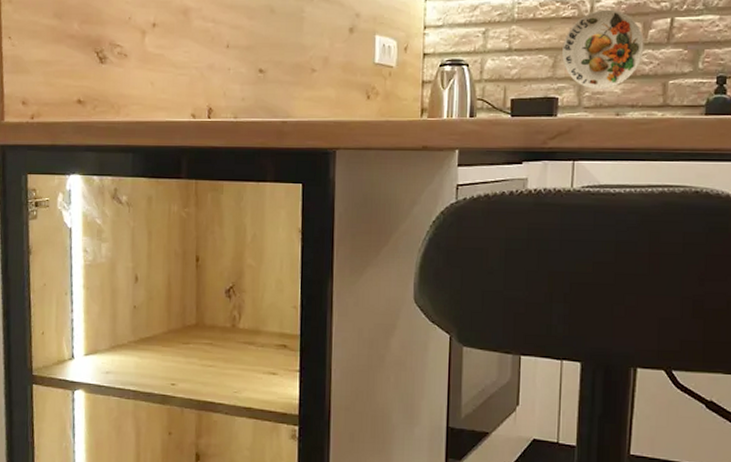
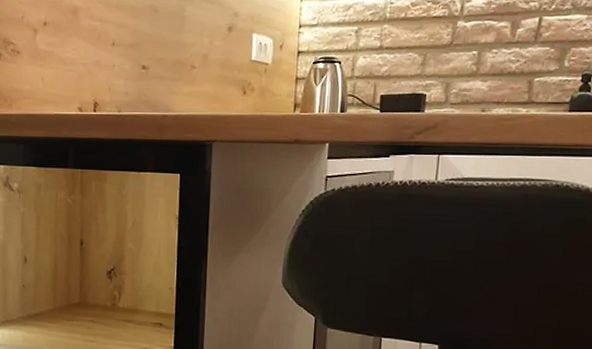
decorative plate: present [562,9,644,90] -> none [431,9,512,87]

